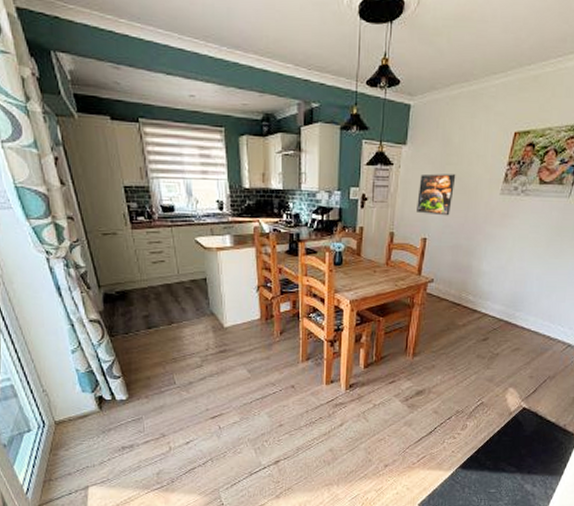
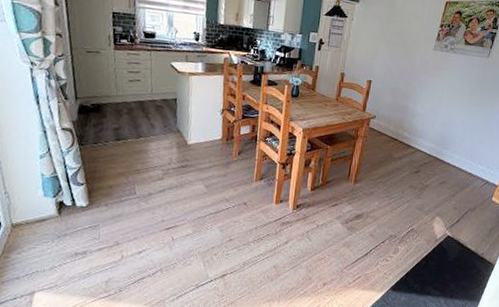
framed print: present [417,173,456,216] -> none [364,27,398,64]

